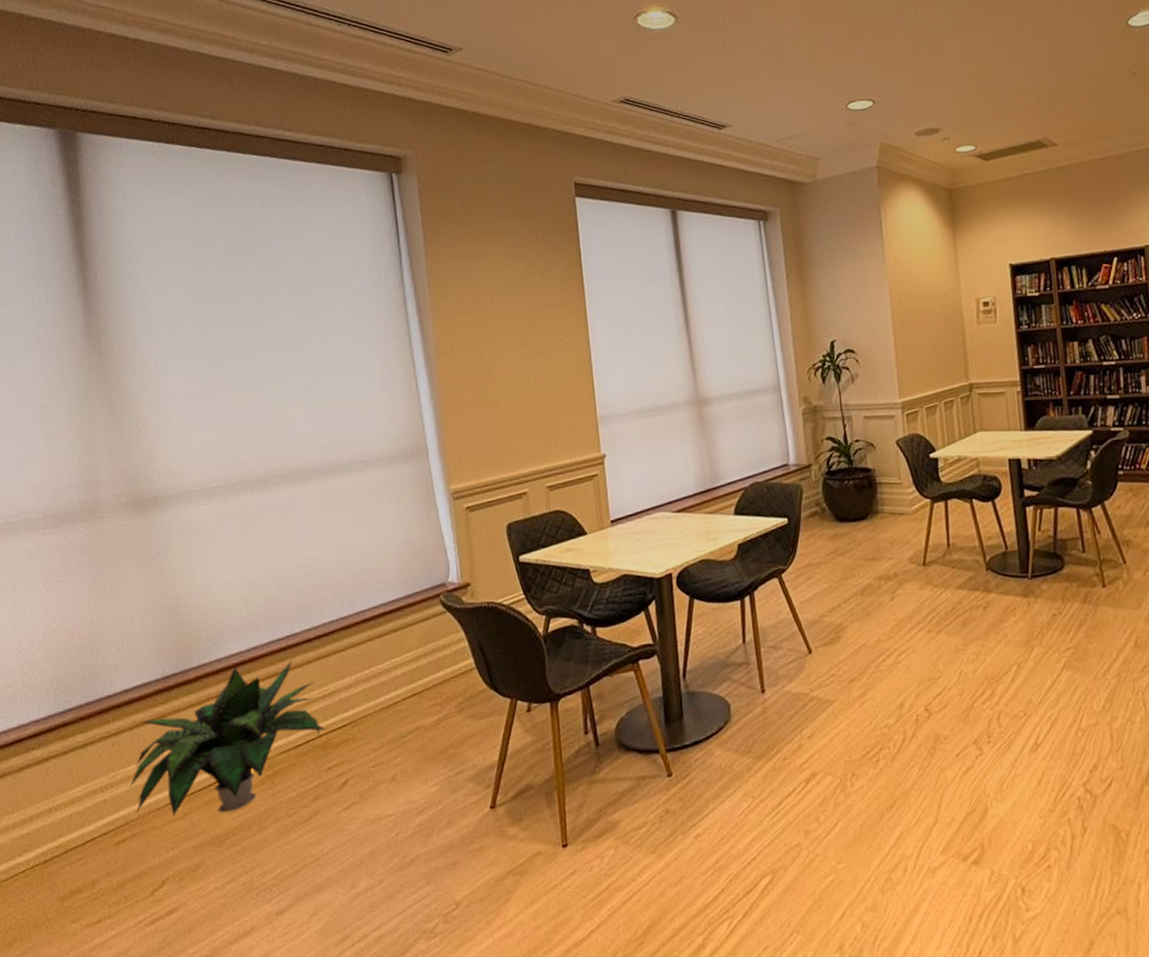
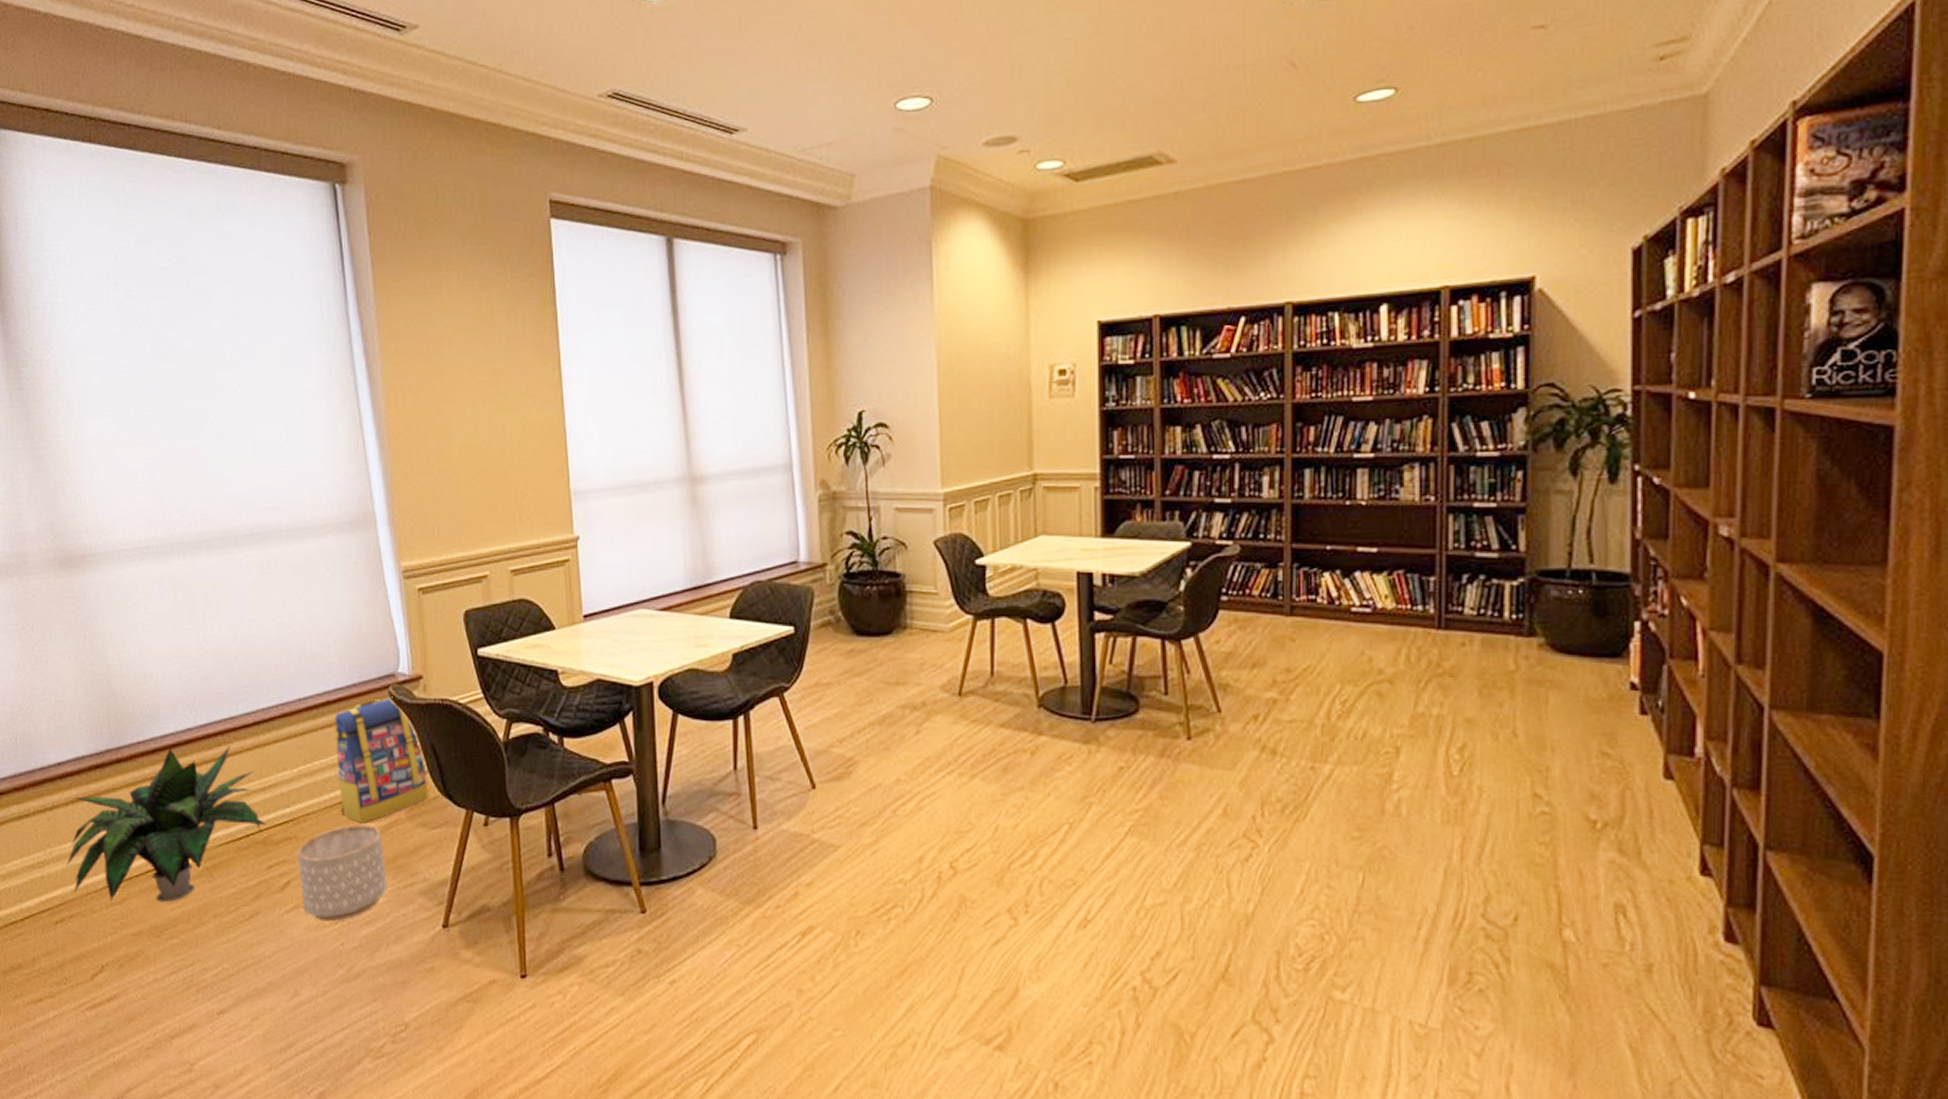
planter: none [354,720,439,815] -> present [297,823,387,922]
backpack: none [389,604,477,720] -> present [333,697,429,823]

